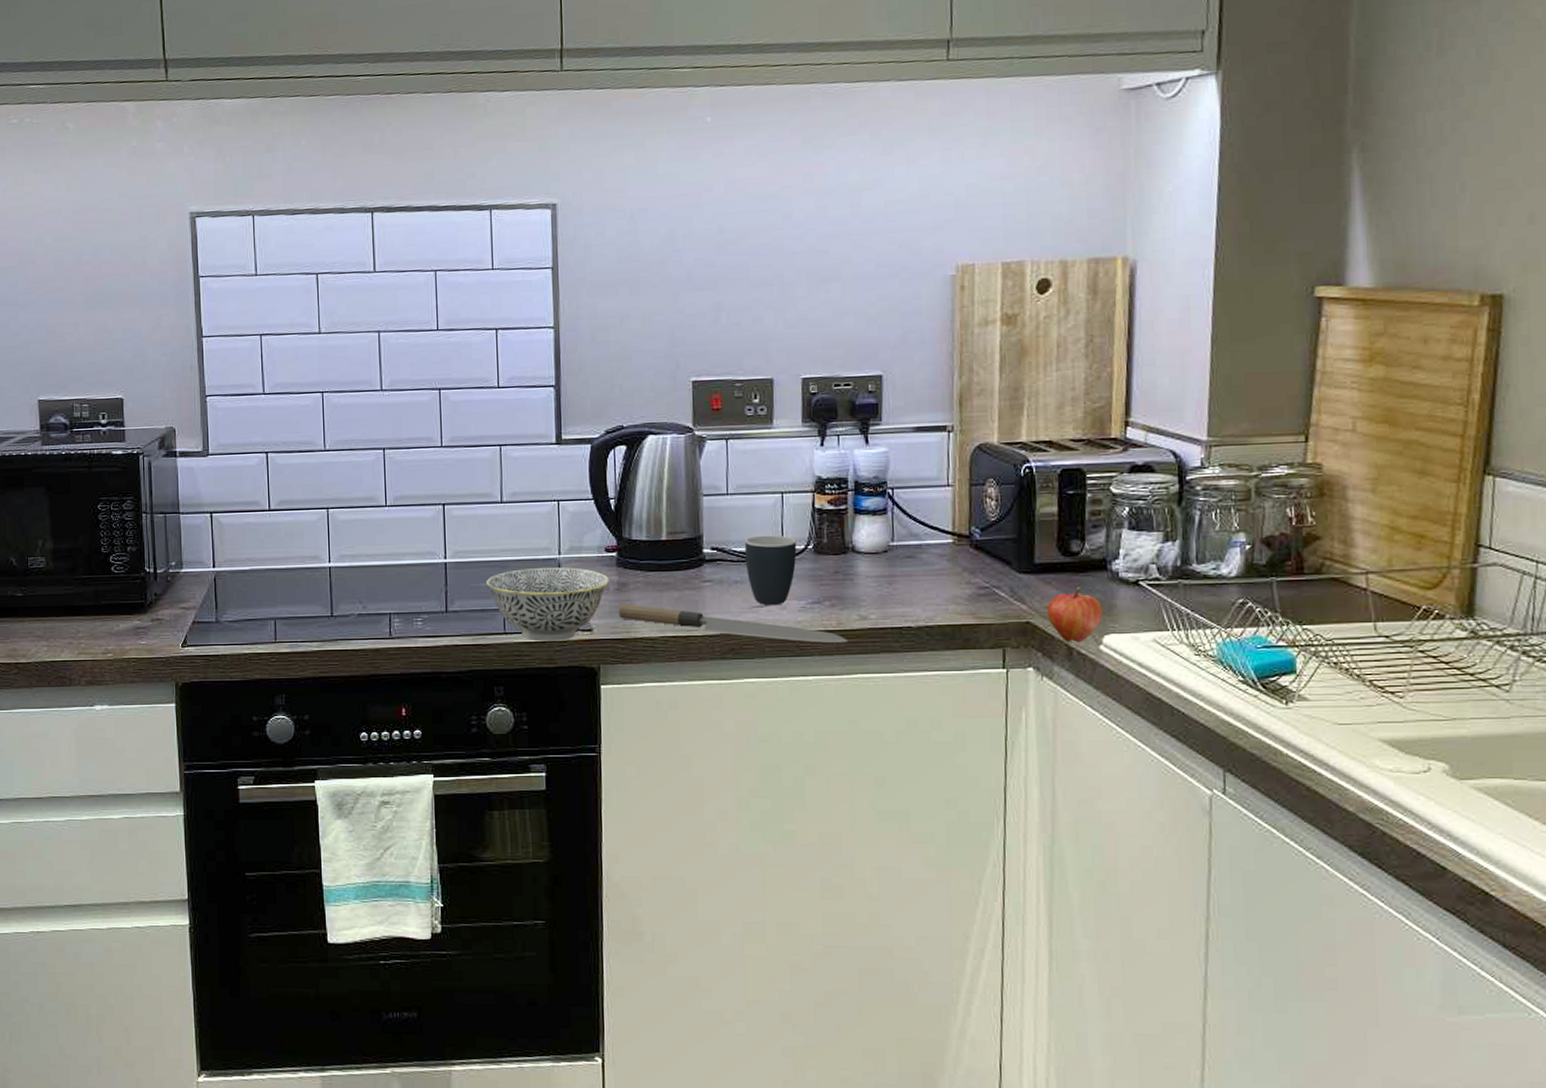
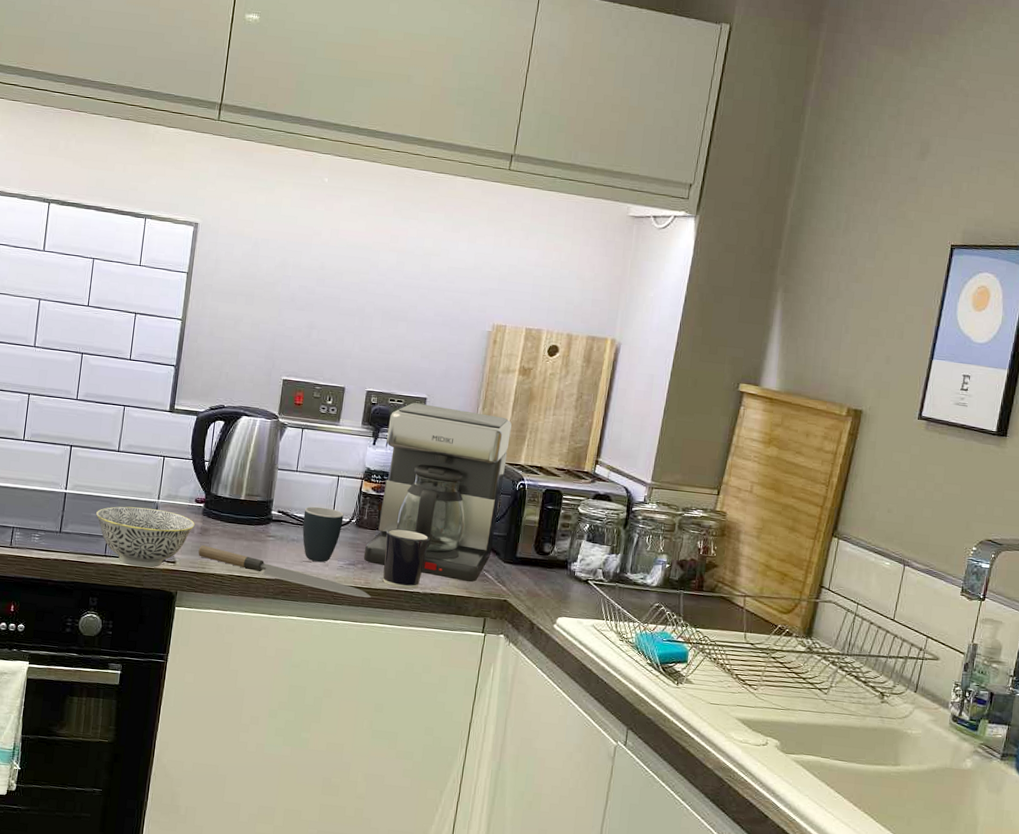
coffee maker: none [829,383,1003,605] -> present [363,403,513,582]
mug: none [856,548,914,626] -> present [382,528,430,590]
fruit: present [1047,587,1103,643] -> none [520,578,560,621]

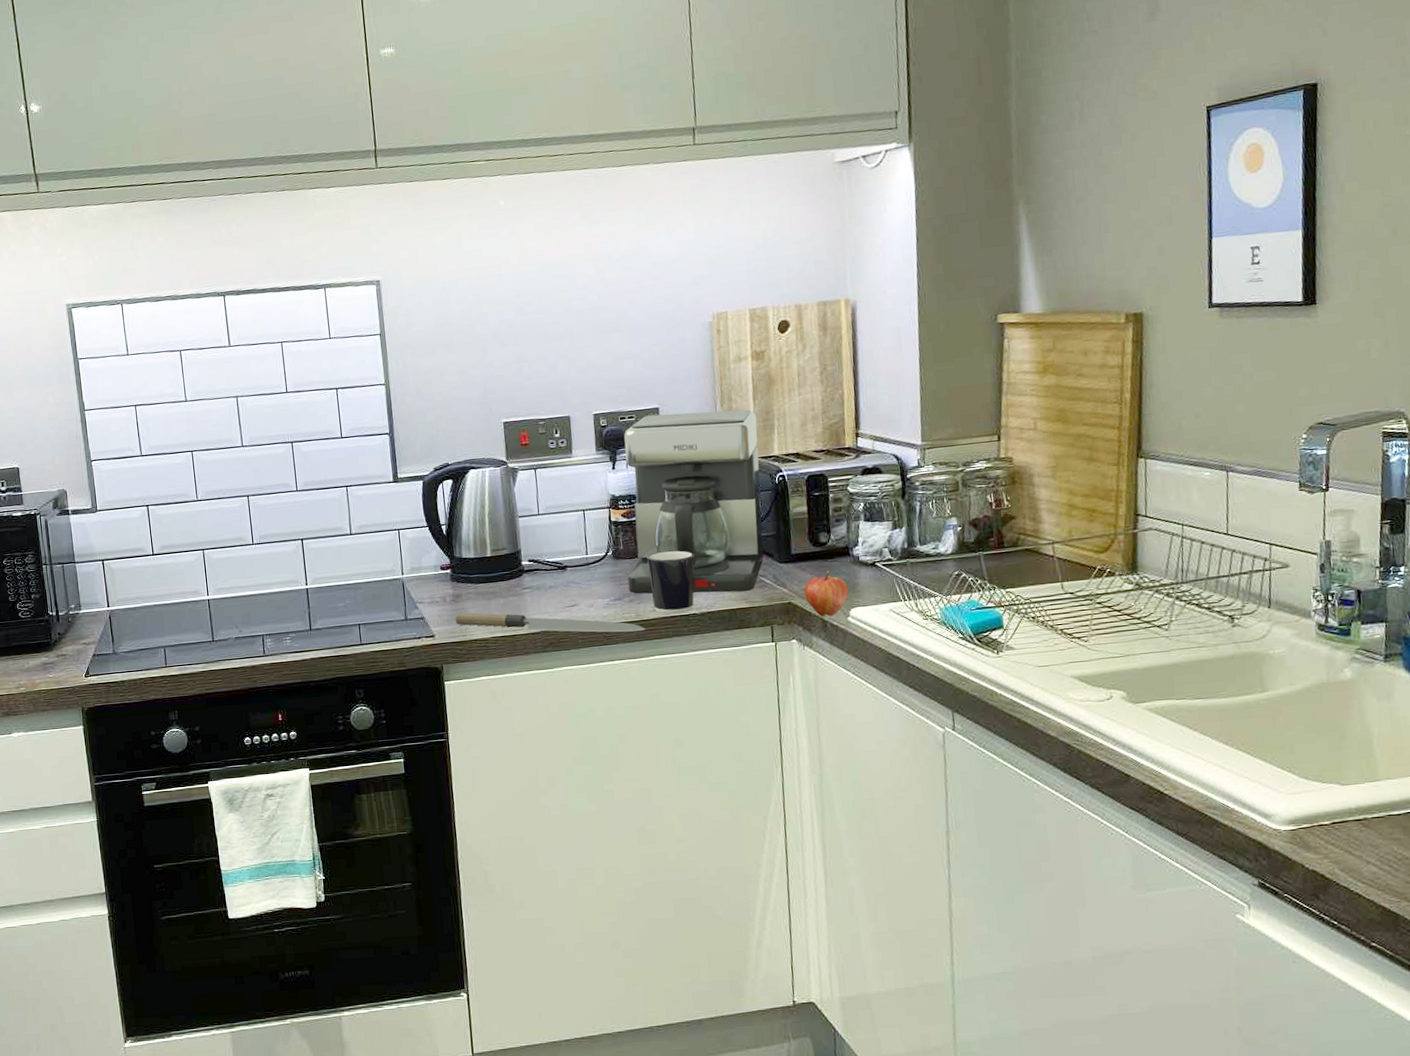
bowl: present [96,506,195,568] -> none [343,585,446,649]
mug: present [302,506,344,563] -> none [555,545,599,605]
fruit: none [520,578,560,621] -> present [804,571,849,617]

